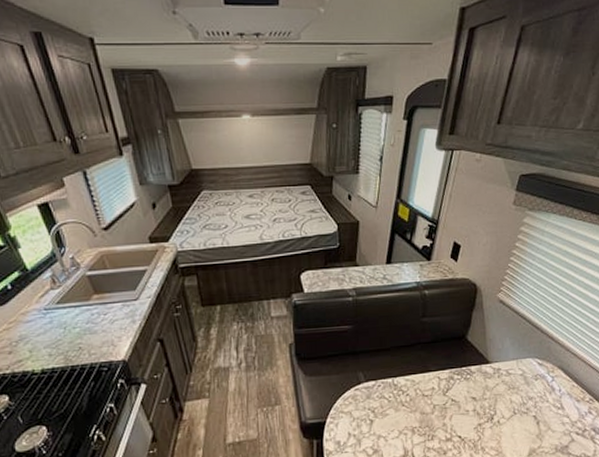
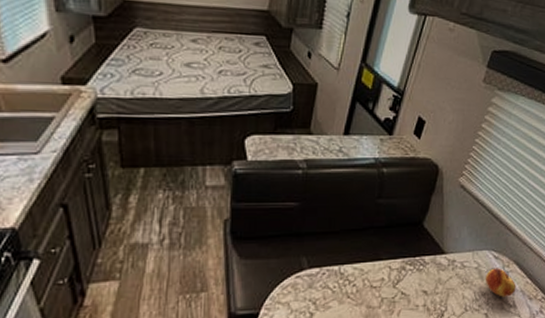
fruit: none [531,373,563,400] -> present [485,268,516,297]

